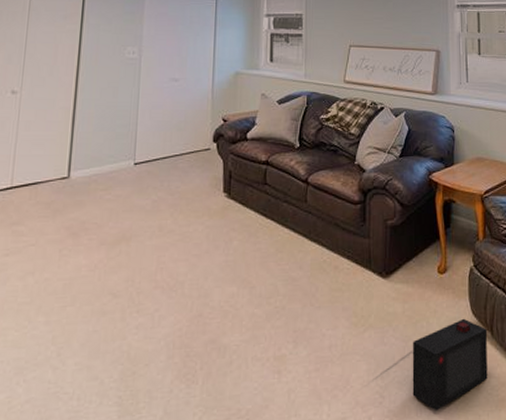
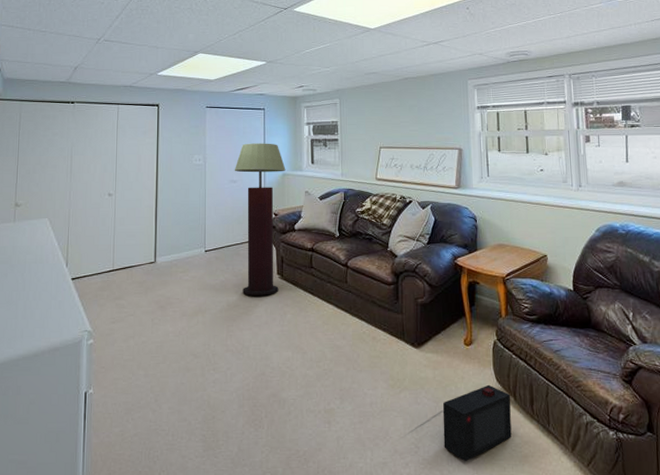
floor lamp: none [176,35,239,219] -> present [234,143,286,296]

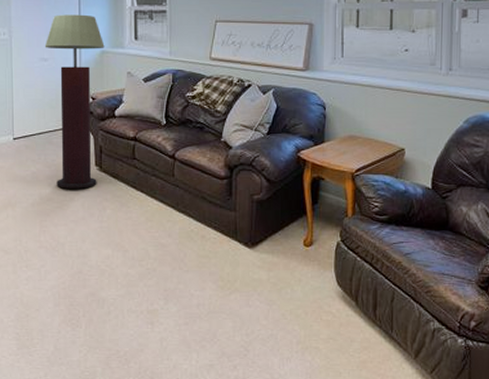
speaker: present [442,384,512,462] -> none [276,288,352,366]

